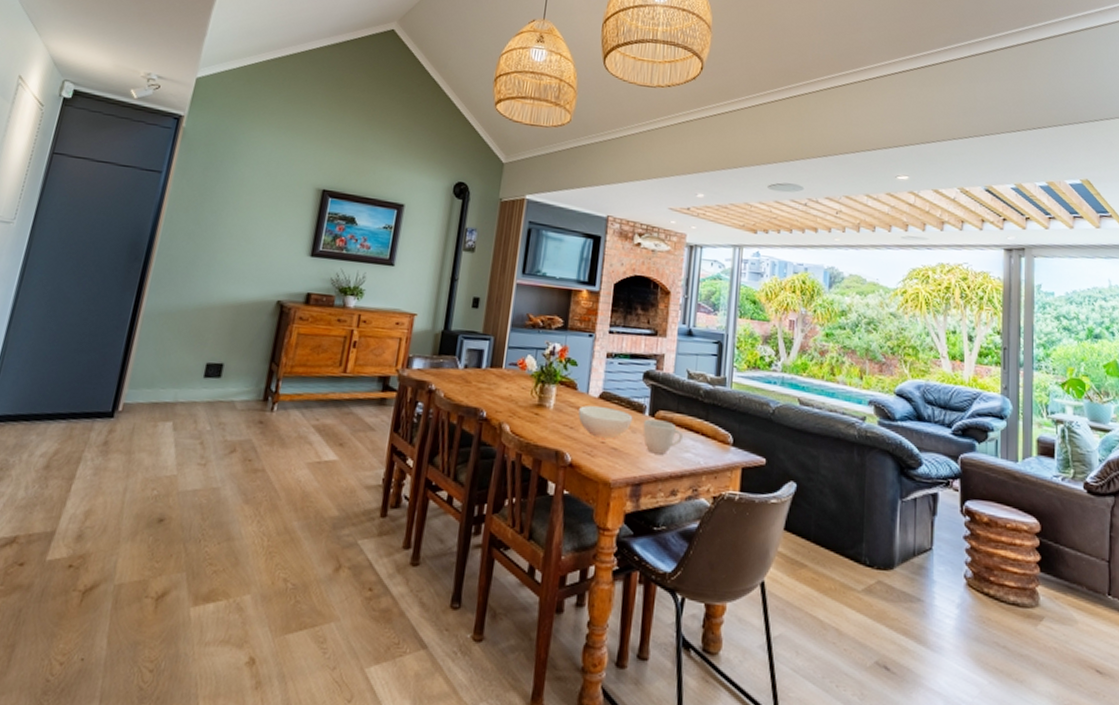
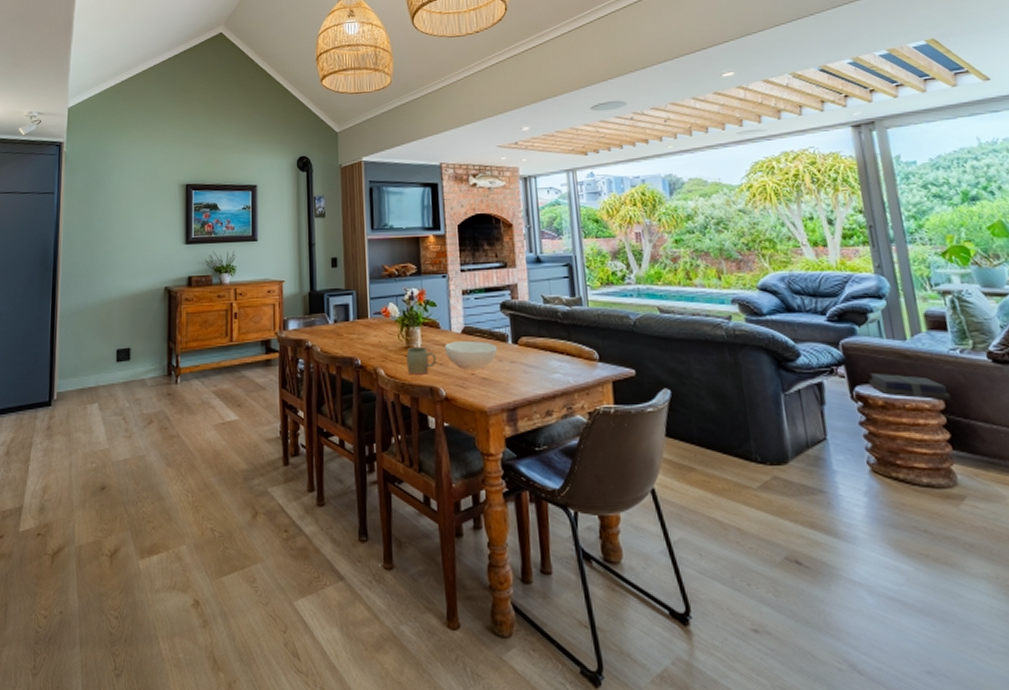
mug: none [534,405,569,437] -> present [406,346,437,375]
cup: present [642,419,683,455] -> none [508,346,548,379]
book: none [978,489,1047,525] -> present [868,372,952,401]

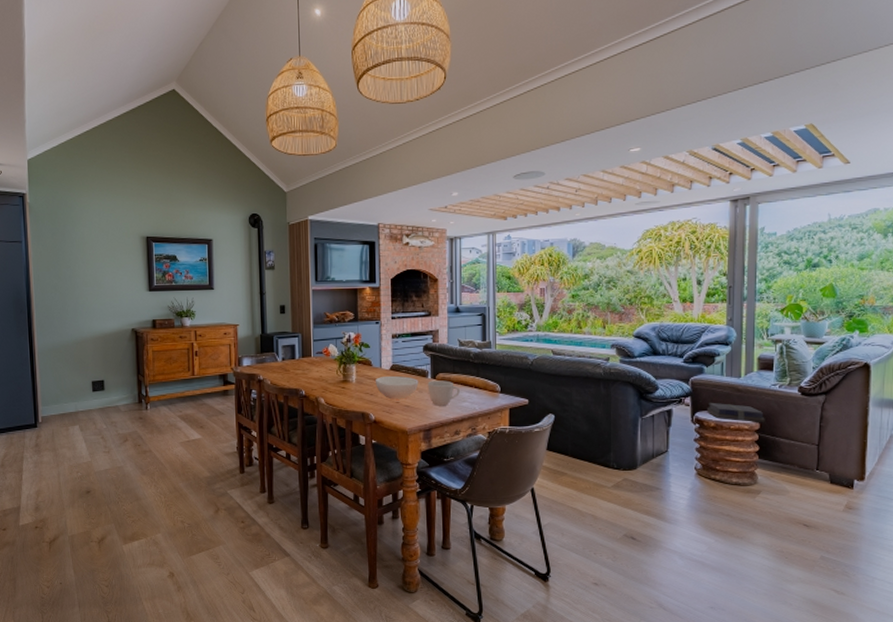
mug: present [406,346,437,375] -> none [343,380,369,403]
cup: none [508,346,548,379] -> present [427,380,460,406]

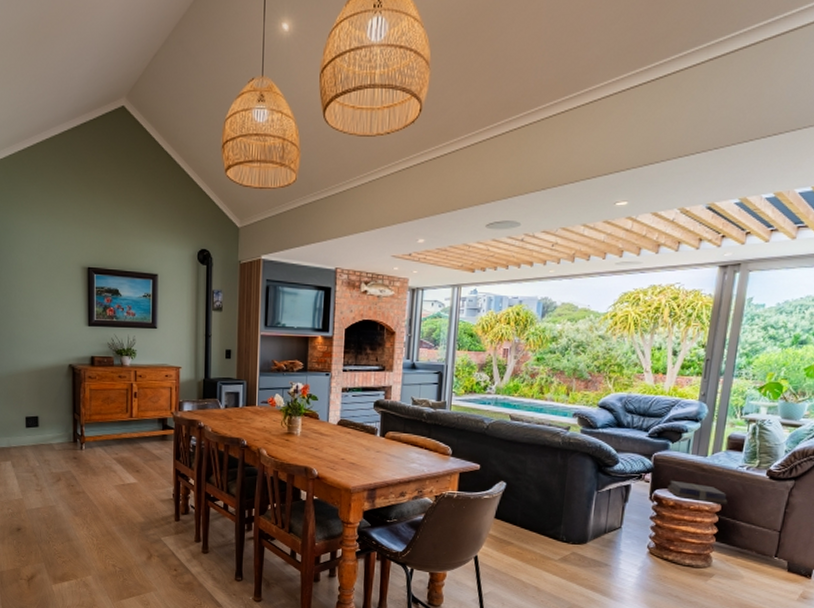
bowl: present [376,375,419,400] -> none [321,431,367,456]
cup: present [427,380,460,406] -> none [375,439,409,466]

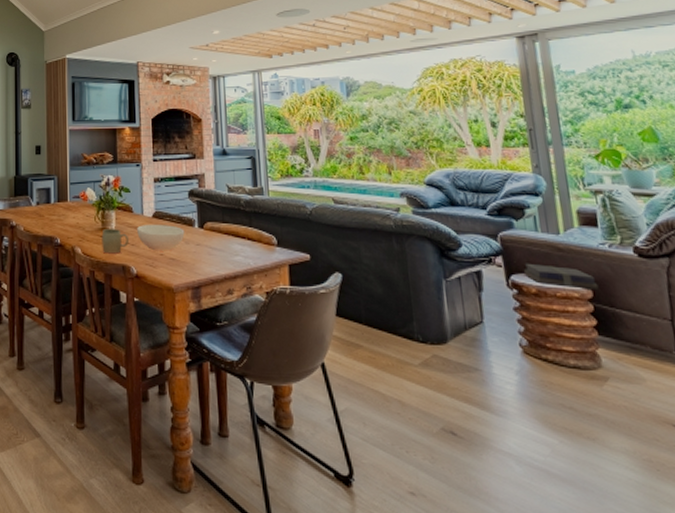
mug: none [286,433,314,457] -> present [101,228,130,254]
bowl: none [321,431,367,456] -> present [137,224,185,251]

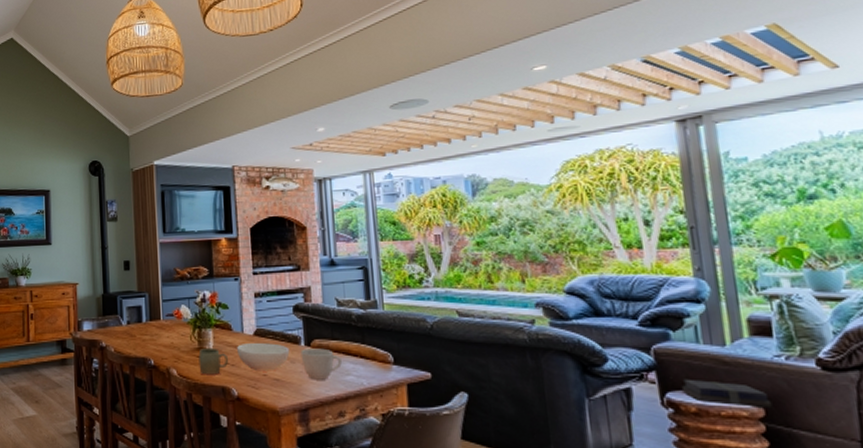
cup: none [194,230,231,260] -> present [300,348,342,380]

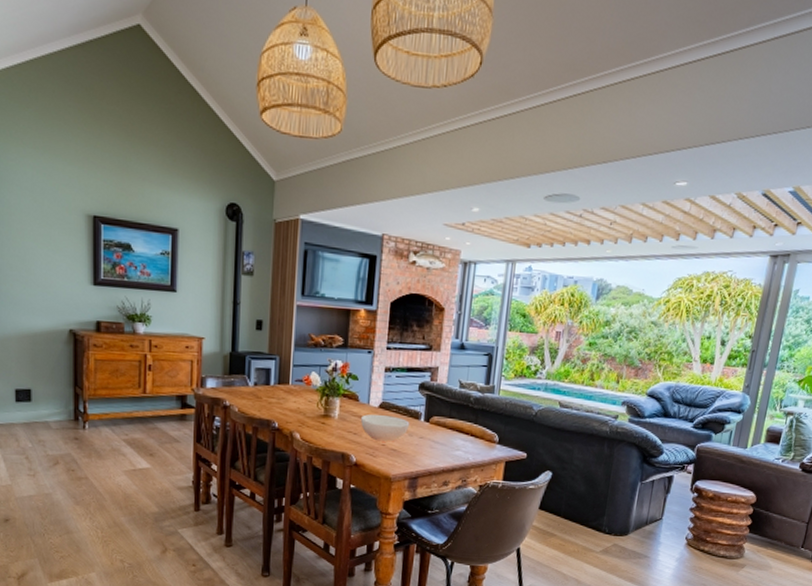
mug: present [198,347,229,375] -> none [322,415,352,442]
cup: present [300,348,342,380] -> none [418,424,454,453]
book: present [681,379,773,409] -> none [707,471,763,497]

